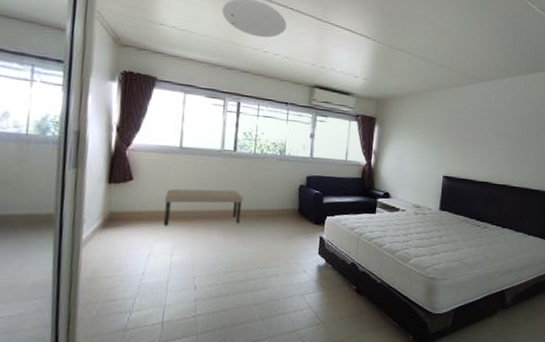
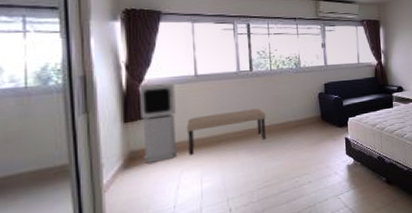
air purifier: none [122,150,160,227] -> present [139,83,178,163]

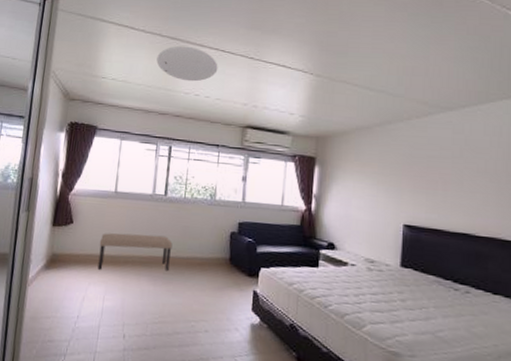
air purifier: present [139,83,178,163] -> none [62,194,97,270]

